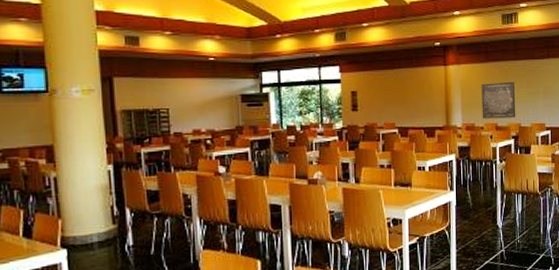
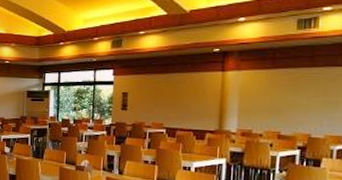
wall art: present [481,81,516,119] -> none [261,89,307,128]

